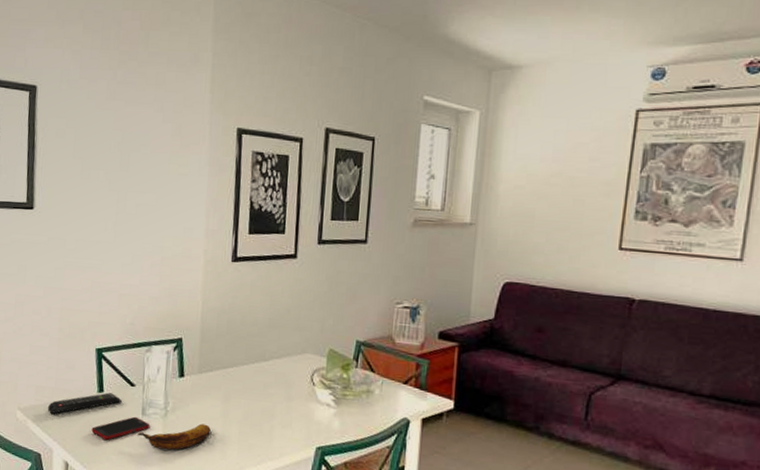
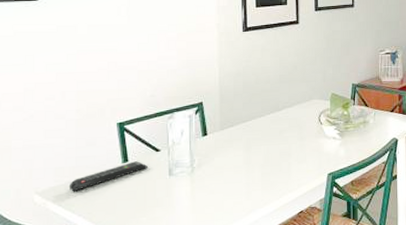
cell phone: present [91,416,151,440] -> none [118,178,178,205]
banana: present [137,423,211,451] -> none [166,172,236,203]

